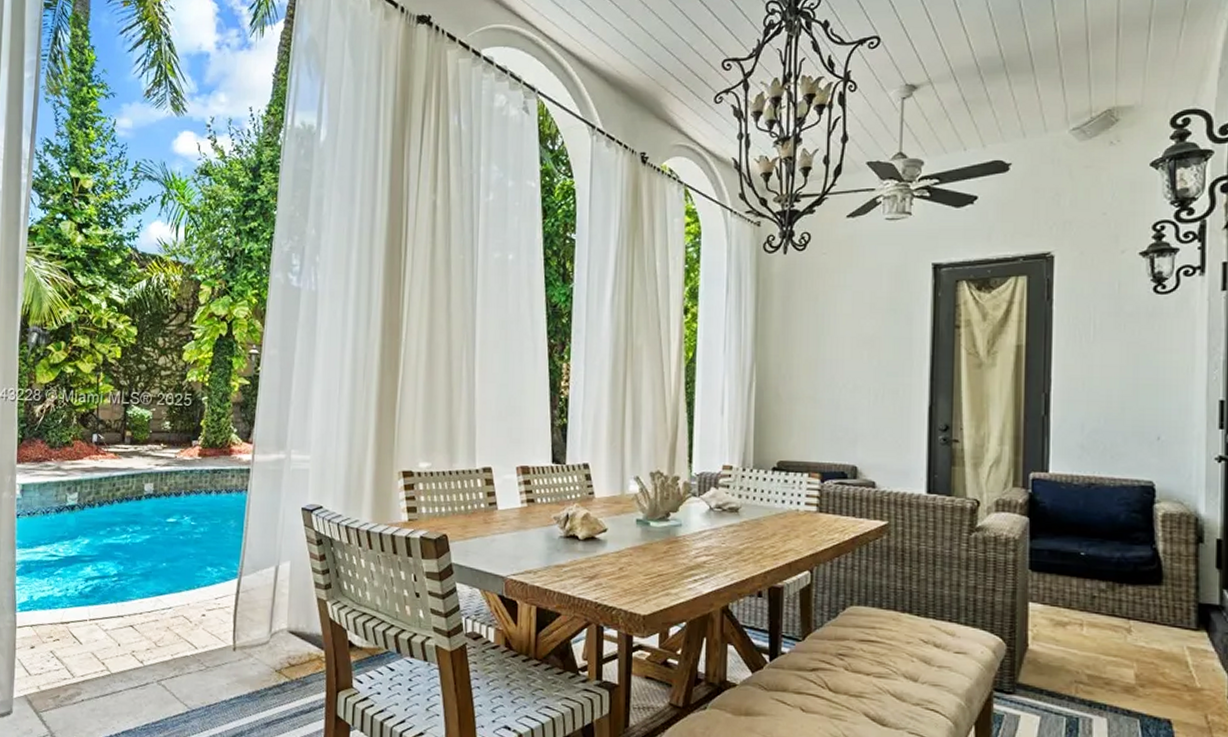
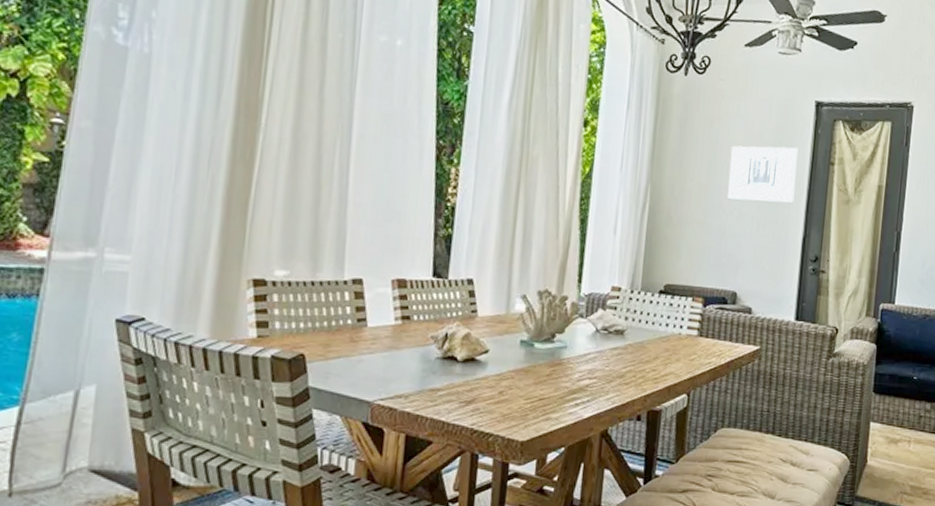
wall art: none [839,313,917,373] -> present [727,145,799,204]

